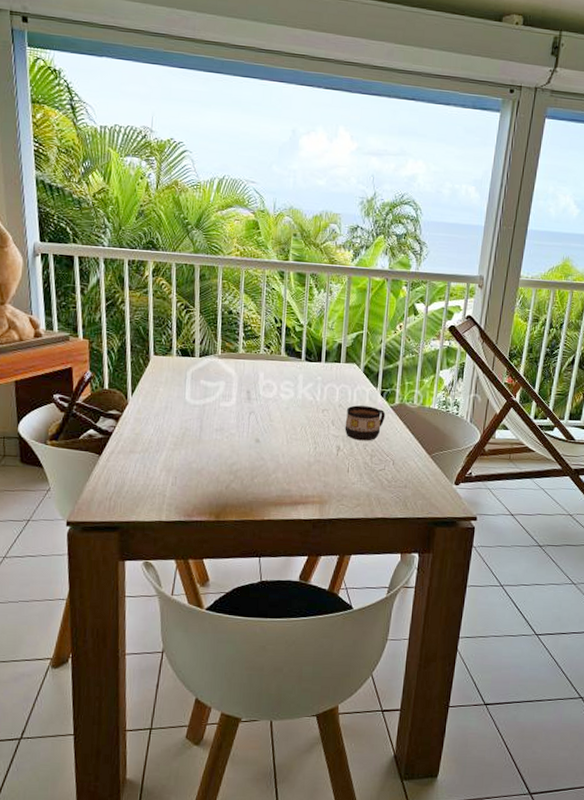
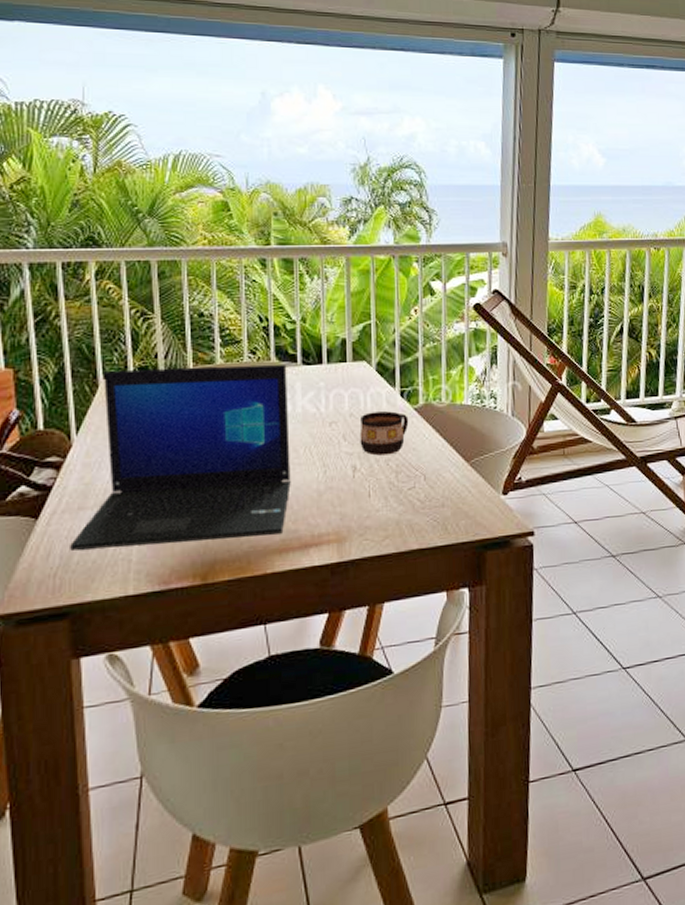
laptop: none [122,349,293,491] -> present [70,365,291,551]

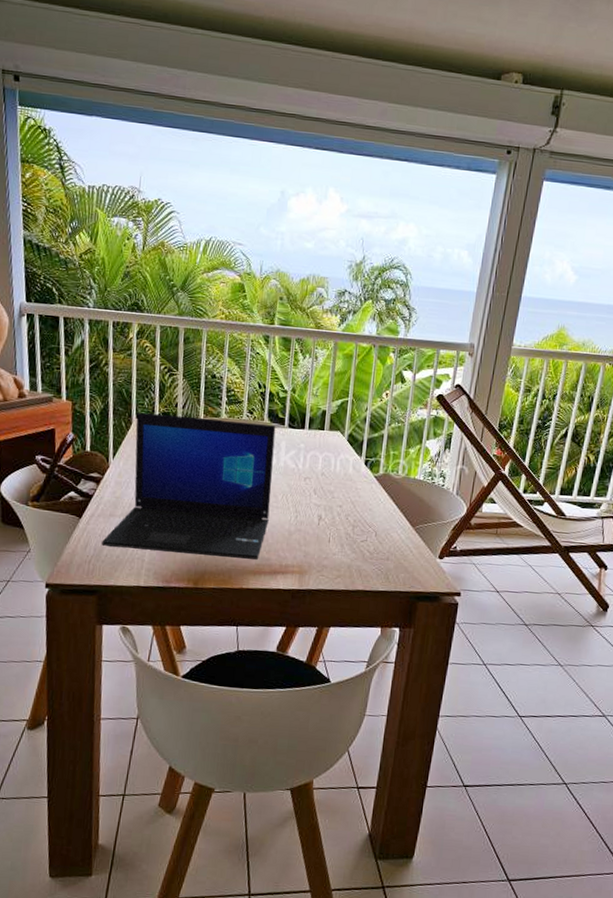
cup: present [359,411,409,456] -> none [327,474,369,511]

